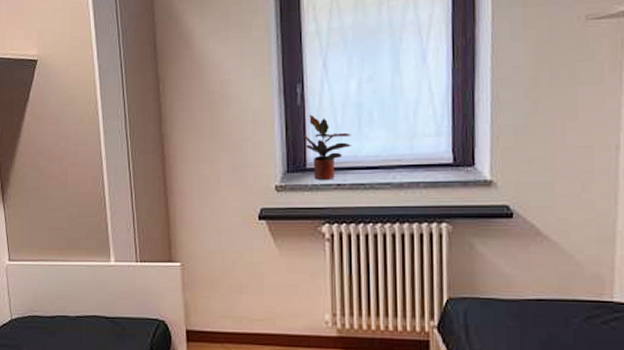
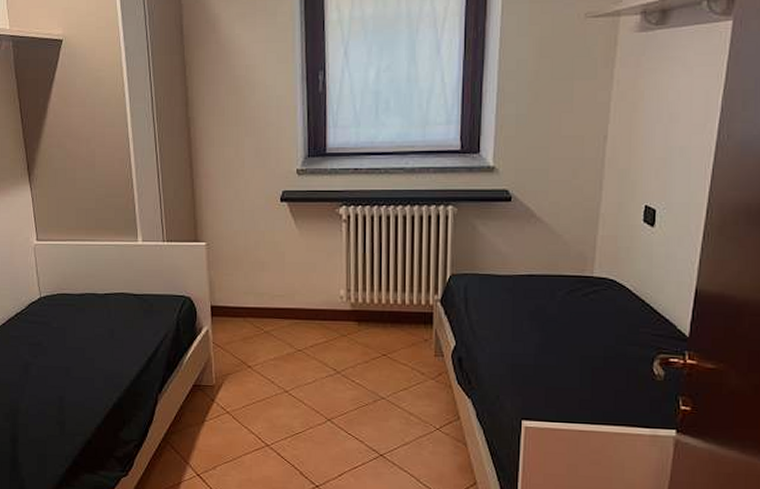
potted plant: present [298,114,351,180] -> none [319,101,369,164]

